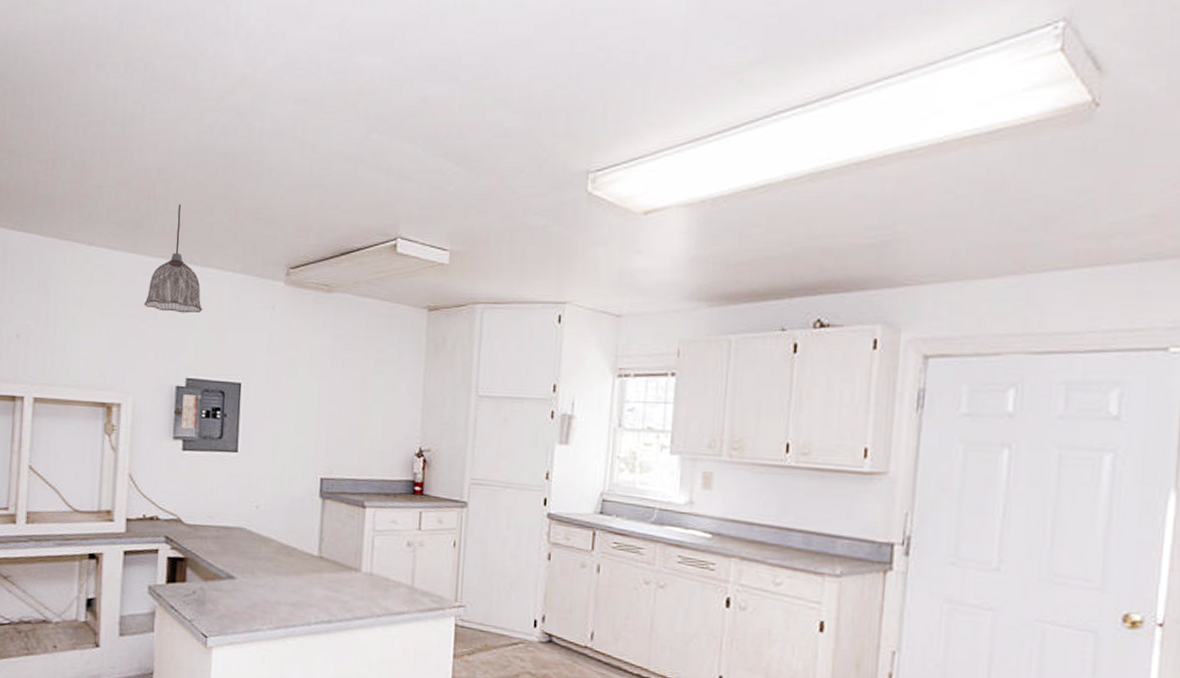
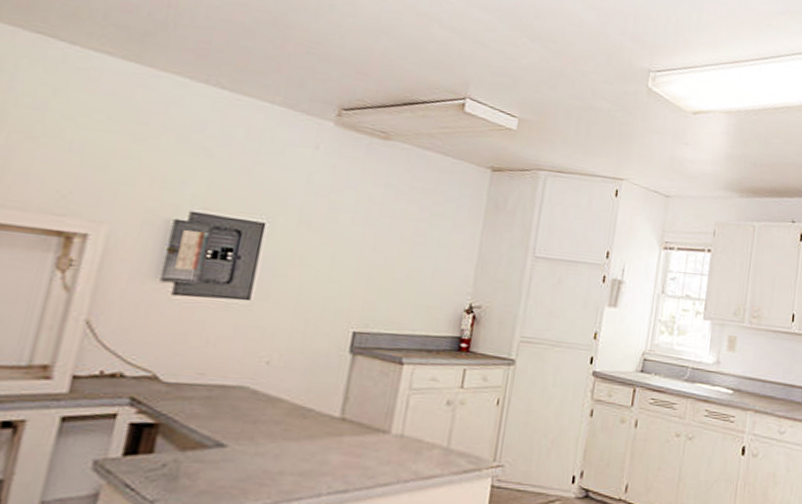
pendant lamp: present [144,204,203,313] -> none [142,21,226,141]

